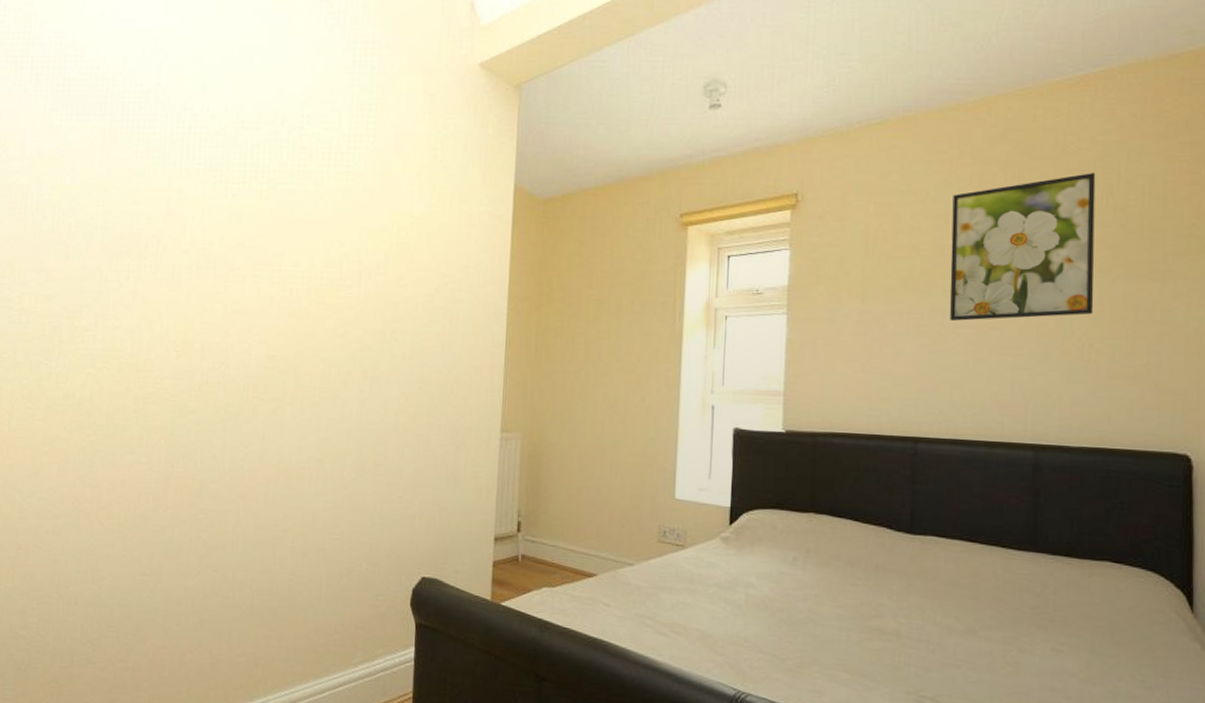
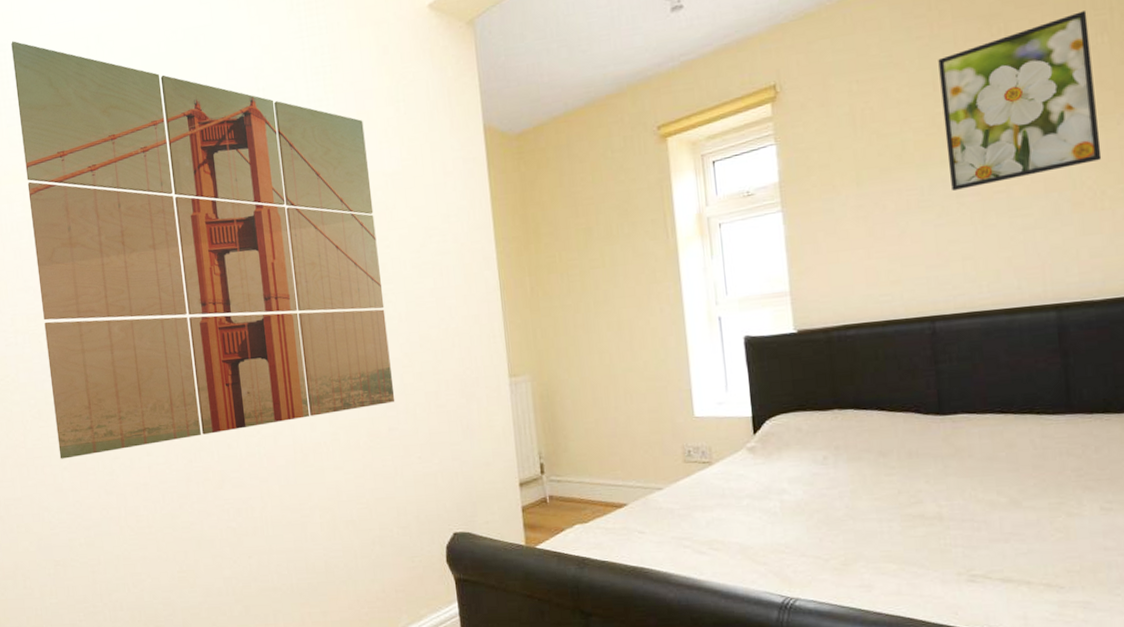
wall art: none [42,30,399,444] -> present [11,41,395,459]

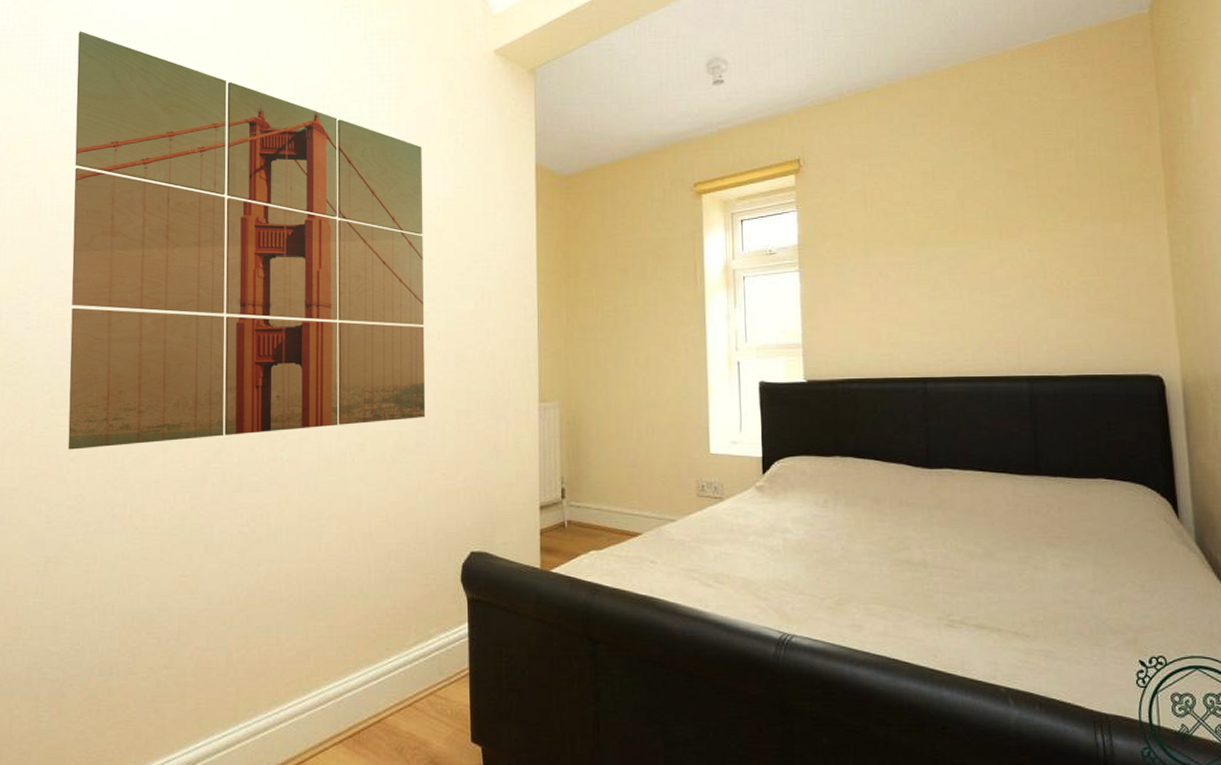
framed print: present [938,11,1102,192] -> none [937,128,1068,269]

